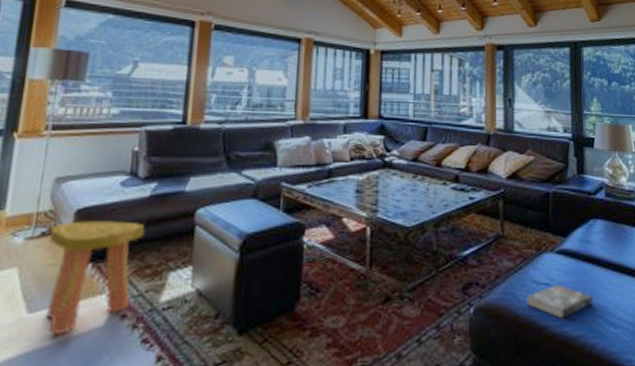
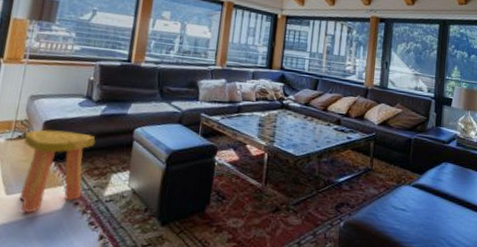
book: present [526,284,593,319] -> none [385,210,438,238]

